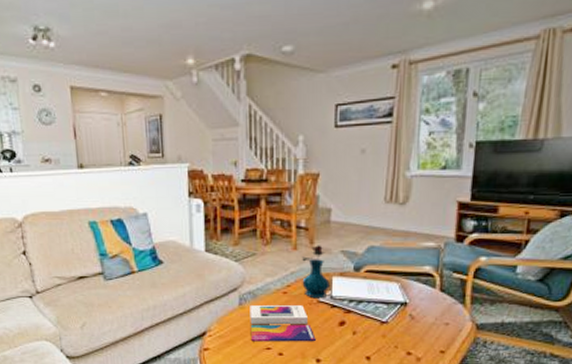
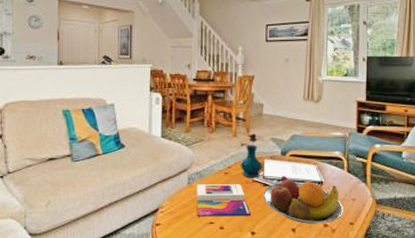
fruit bowl: none [330,296,433,351] -> present [263,176,343,224]

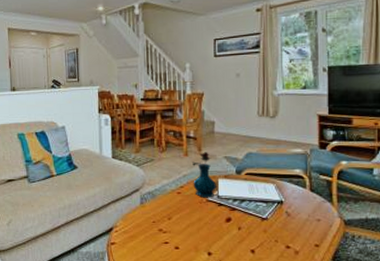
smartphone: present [196,184,251,217] -> none [149,204,207,237]
fruit bowl: present [263,176,343,224] -> none [218,195,307,245]

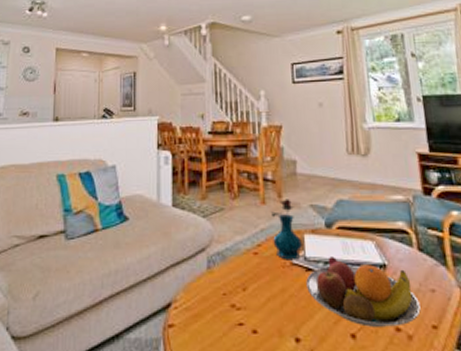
fruit bowl: none [218,195,307,245] -> present [306,257,421,327]

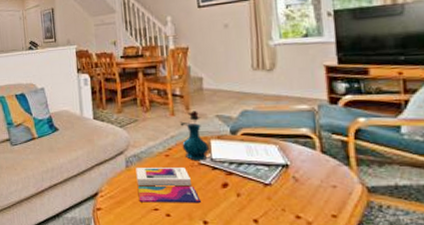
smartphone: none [219,269,293,315] -> present [135,168,201,204]
fruit bowl: present [306,257,421,327] -> none [212,158,321,215]

